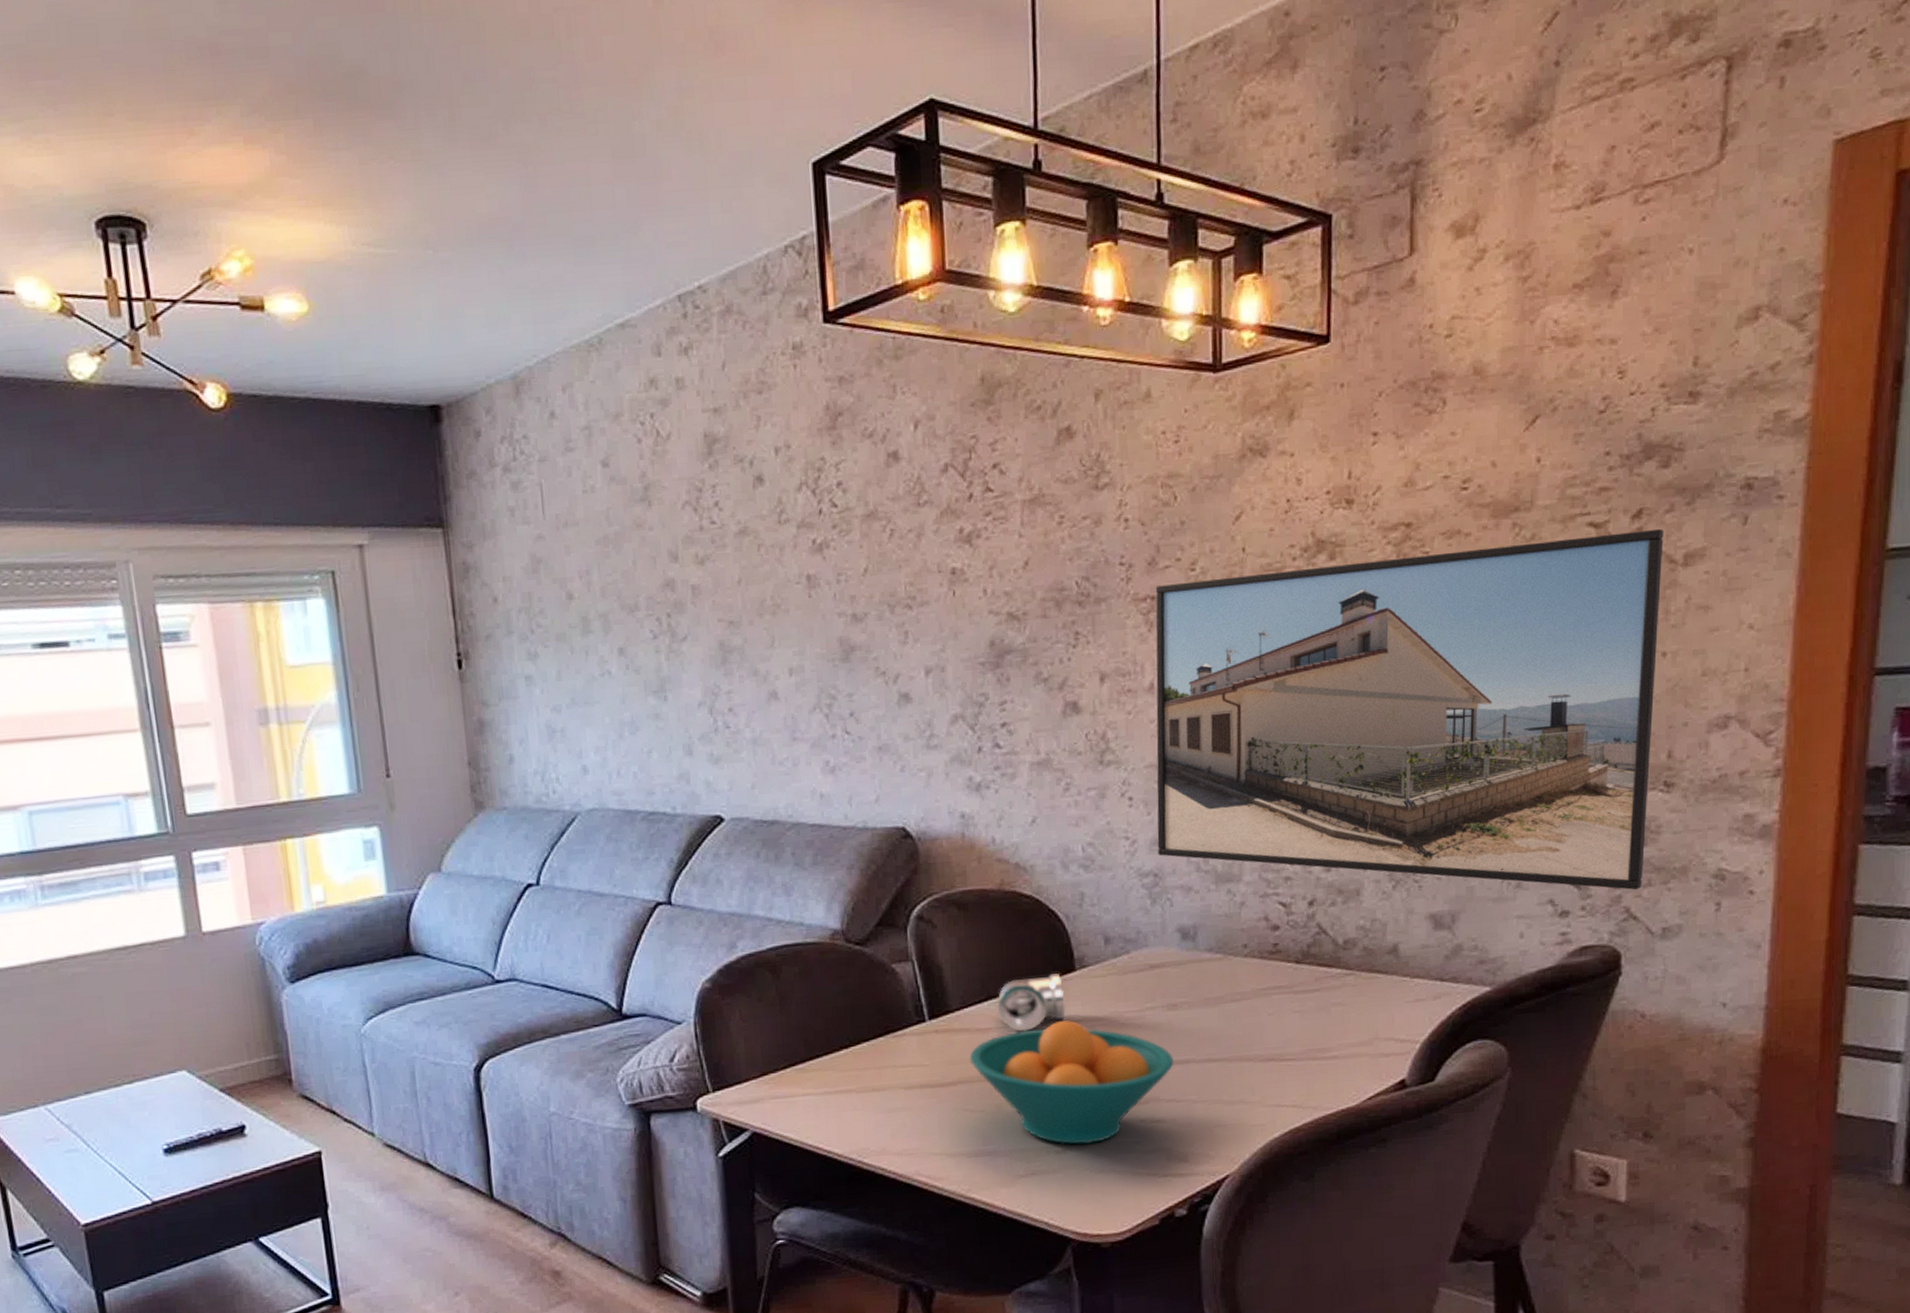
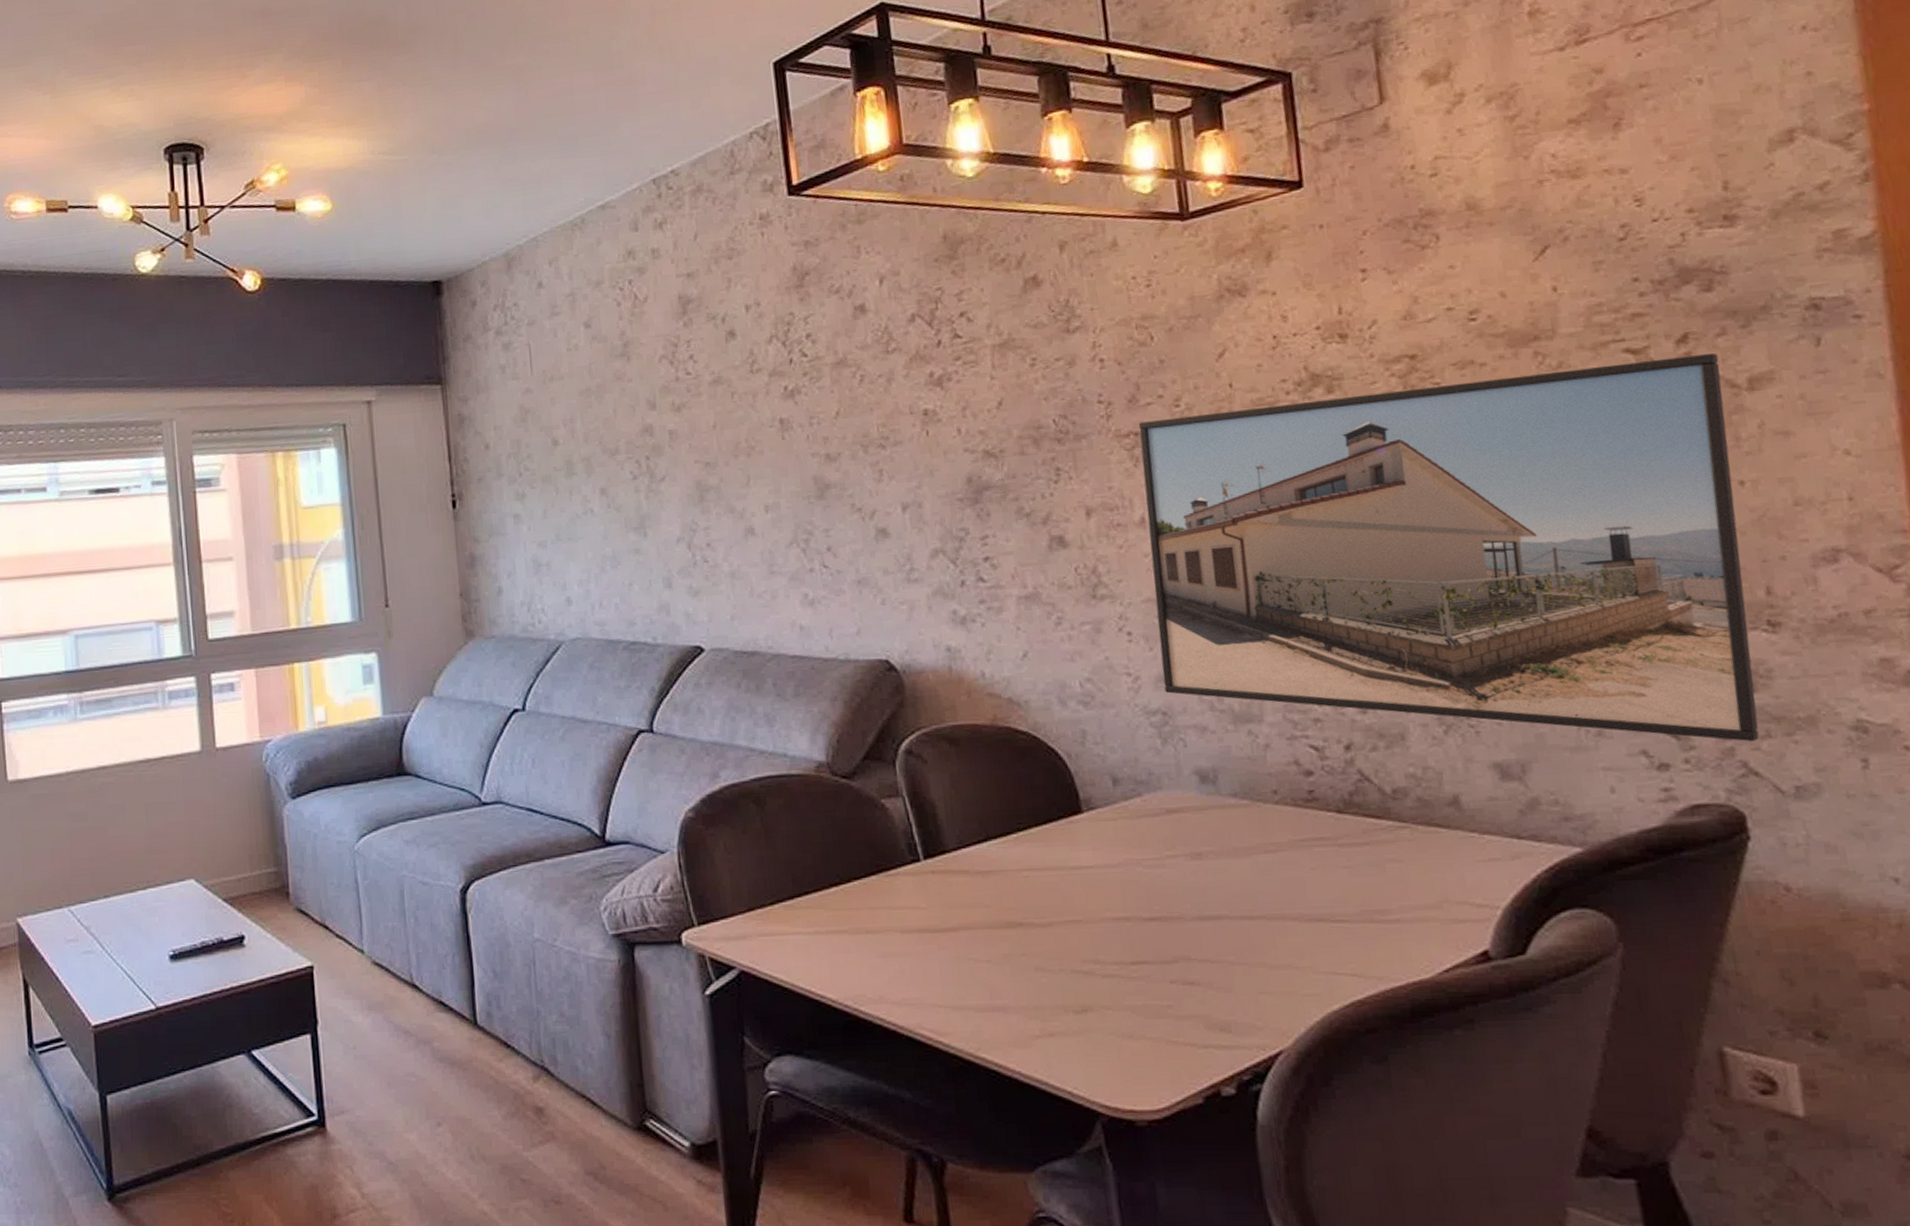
fruit bowl: present [970,1020,1174,1145] -> none [971,866,1204,1006]
pipe fitting: present [997,973,1066,1032] -> none [997,815,1075,876]

